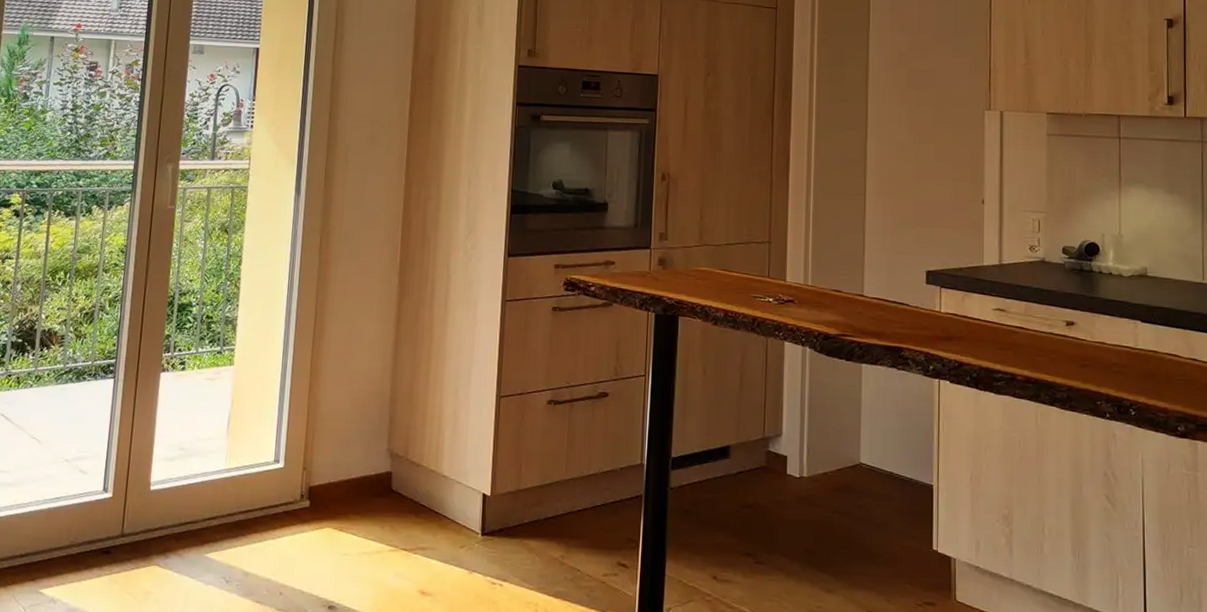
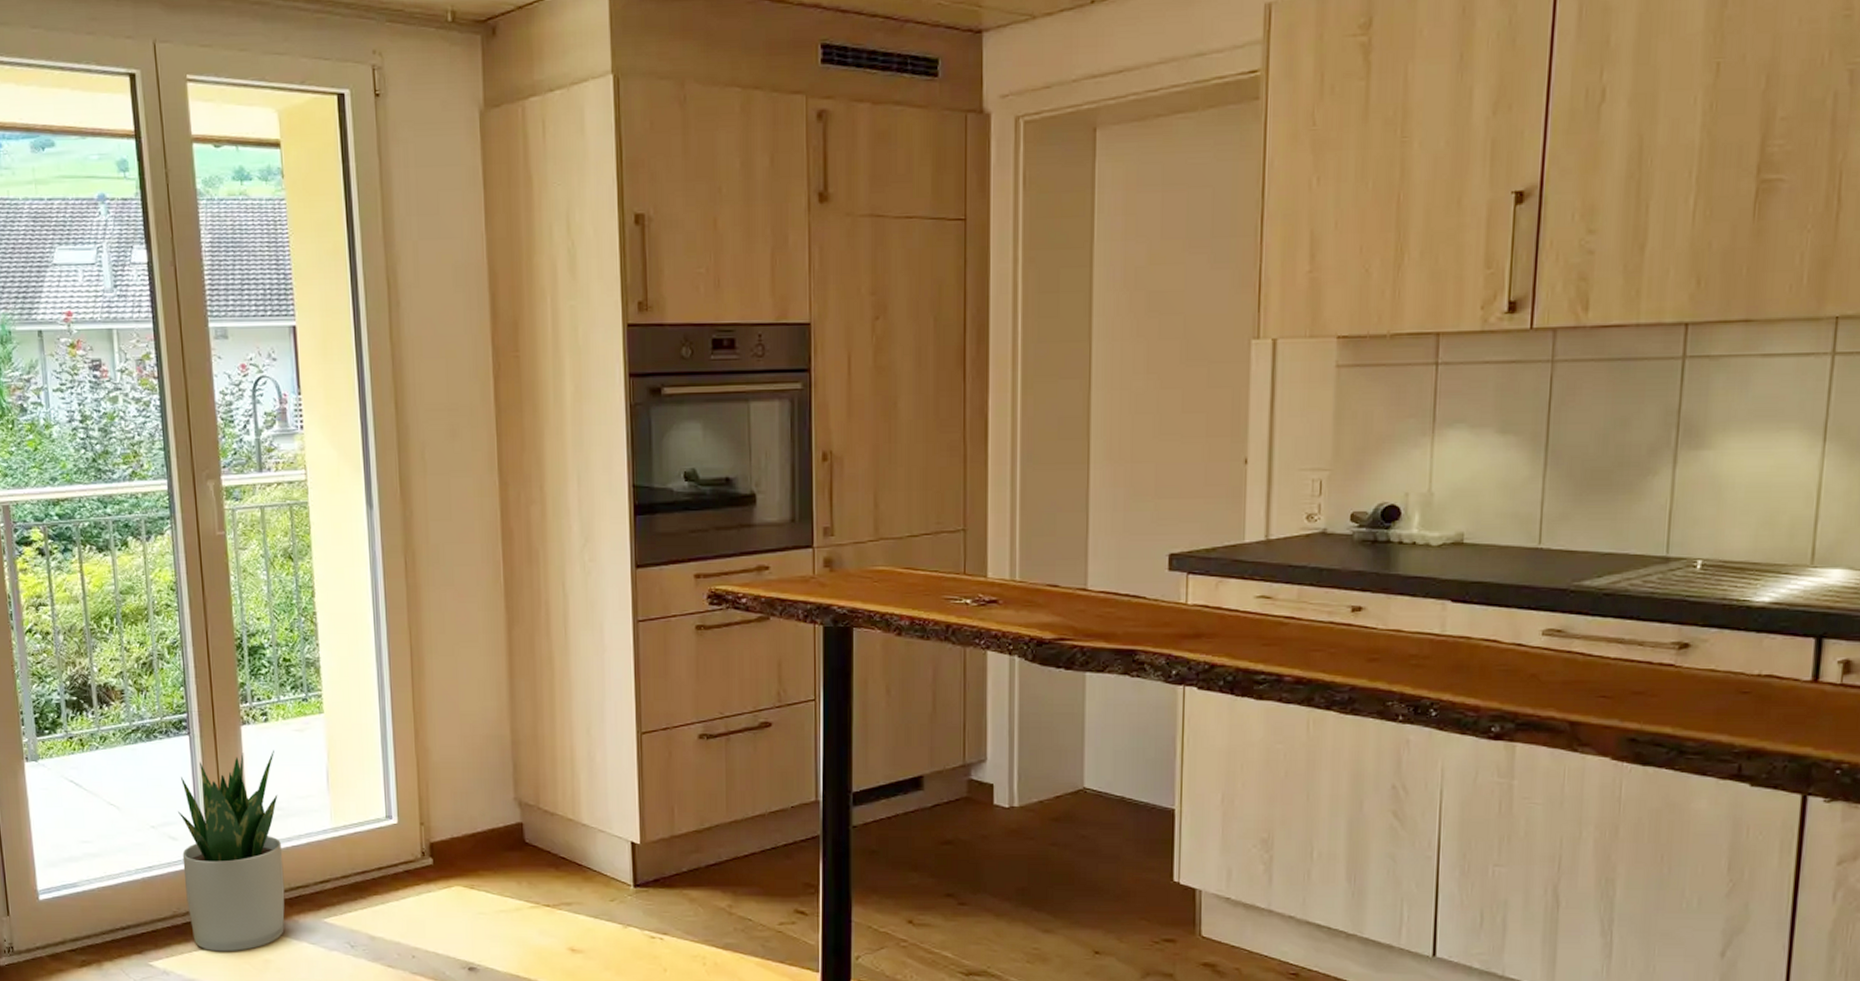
planter: none [84,396,186,583] -> present [177,750,285,952]

